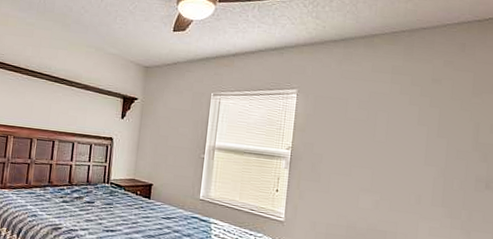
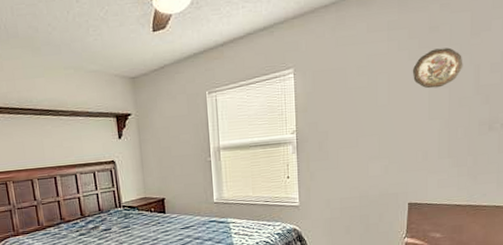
decorative plate: none [412,99,463,137] -> present [412,47,463,89]

